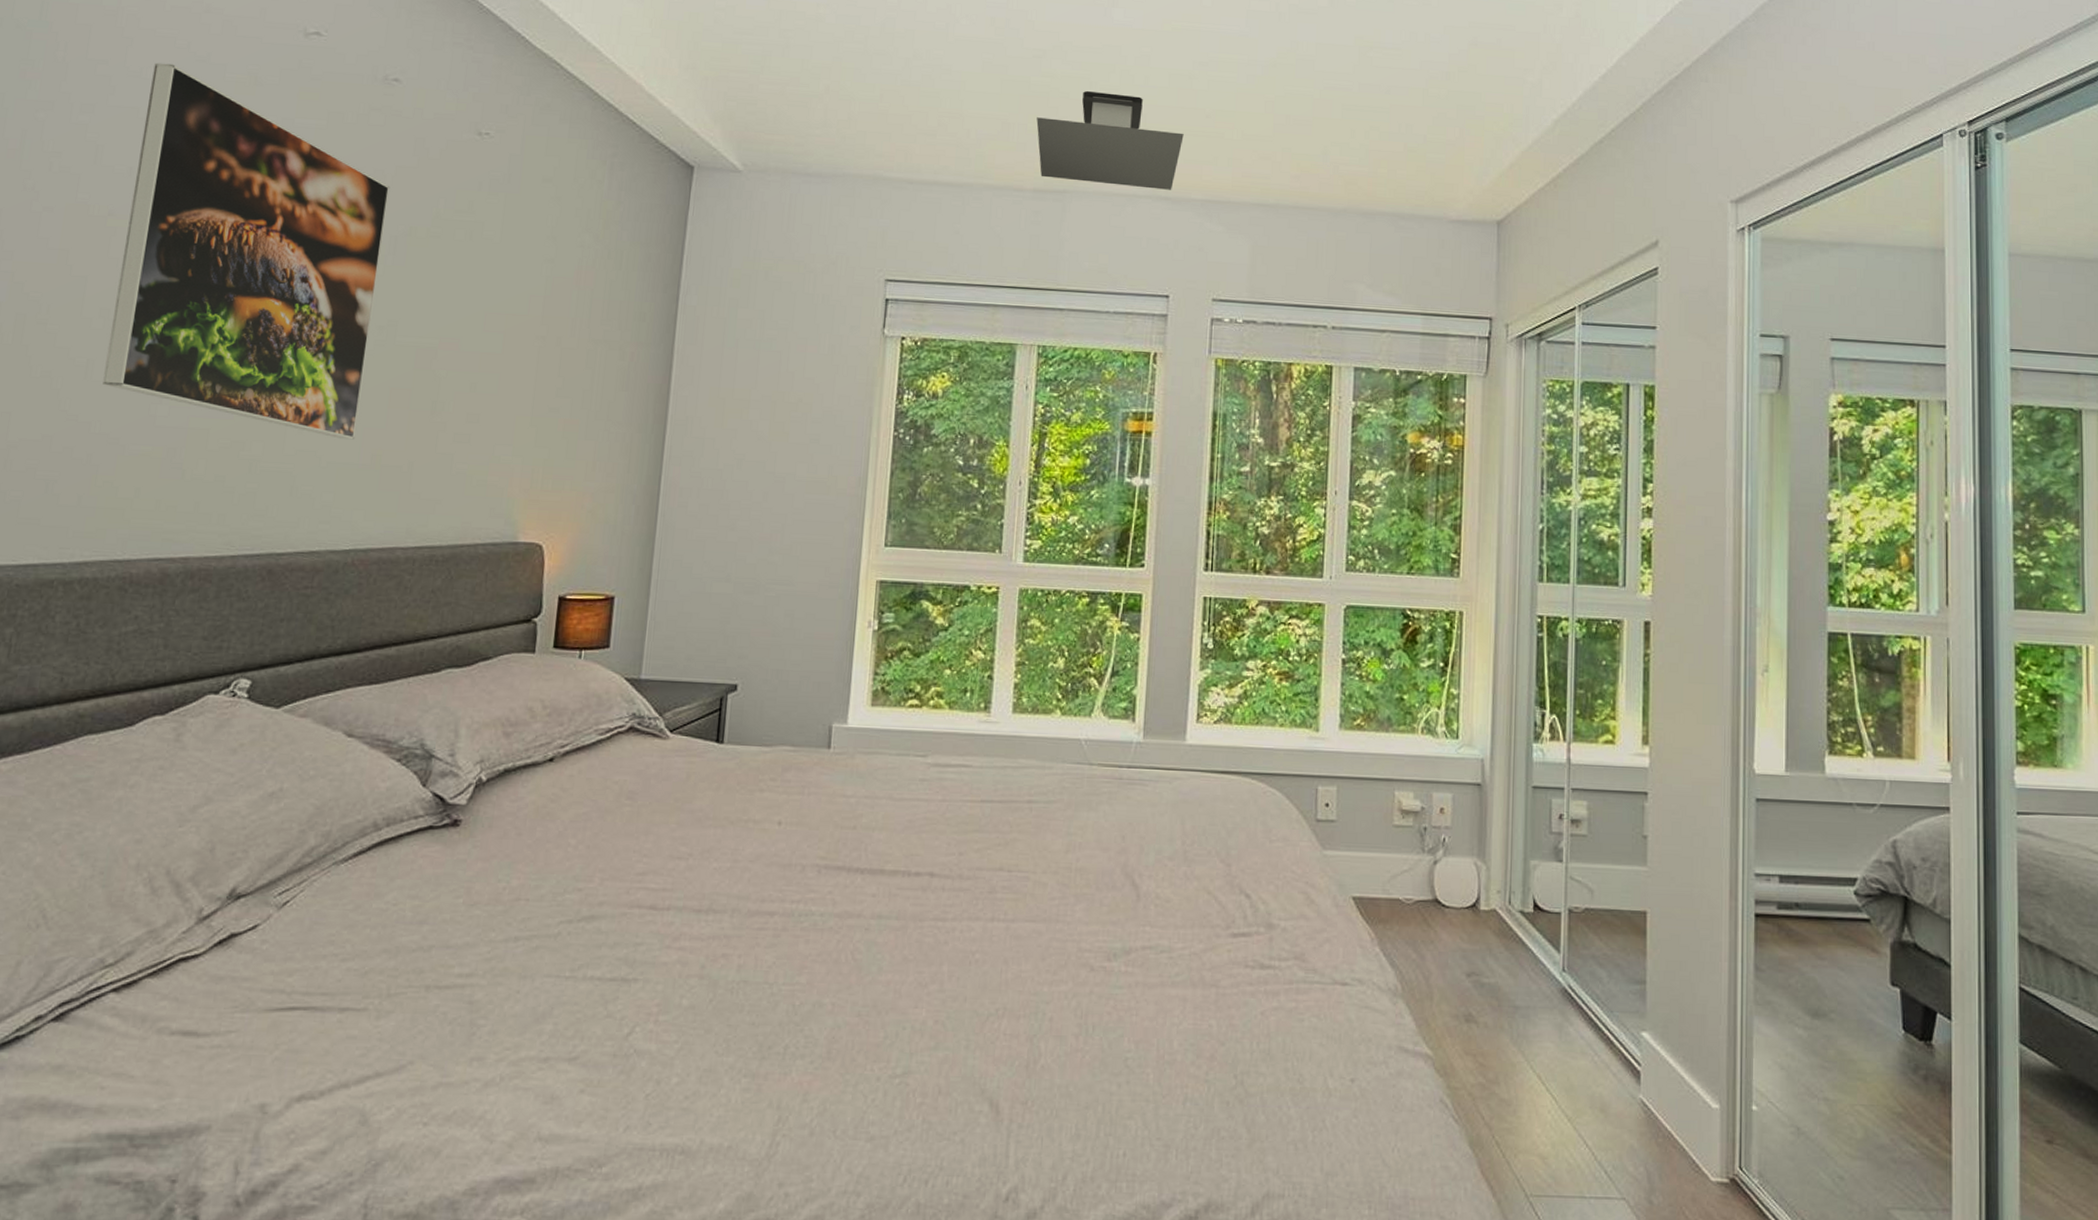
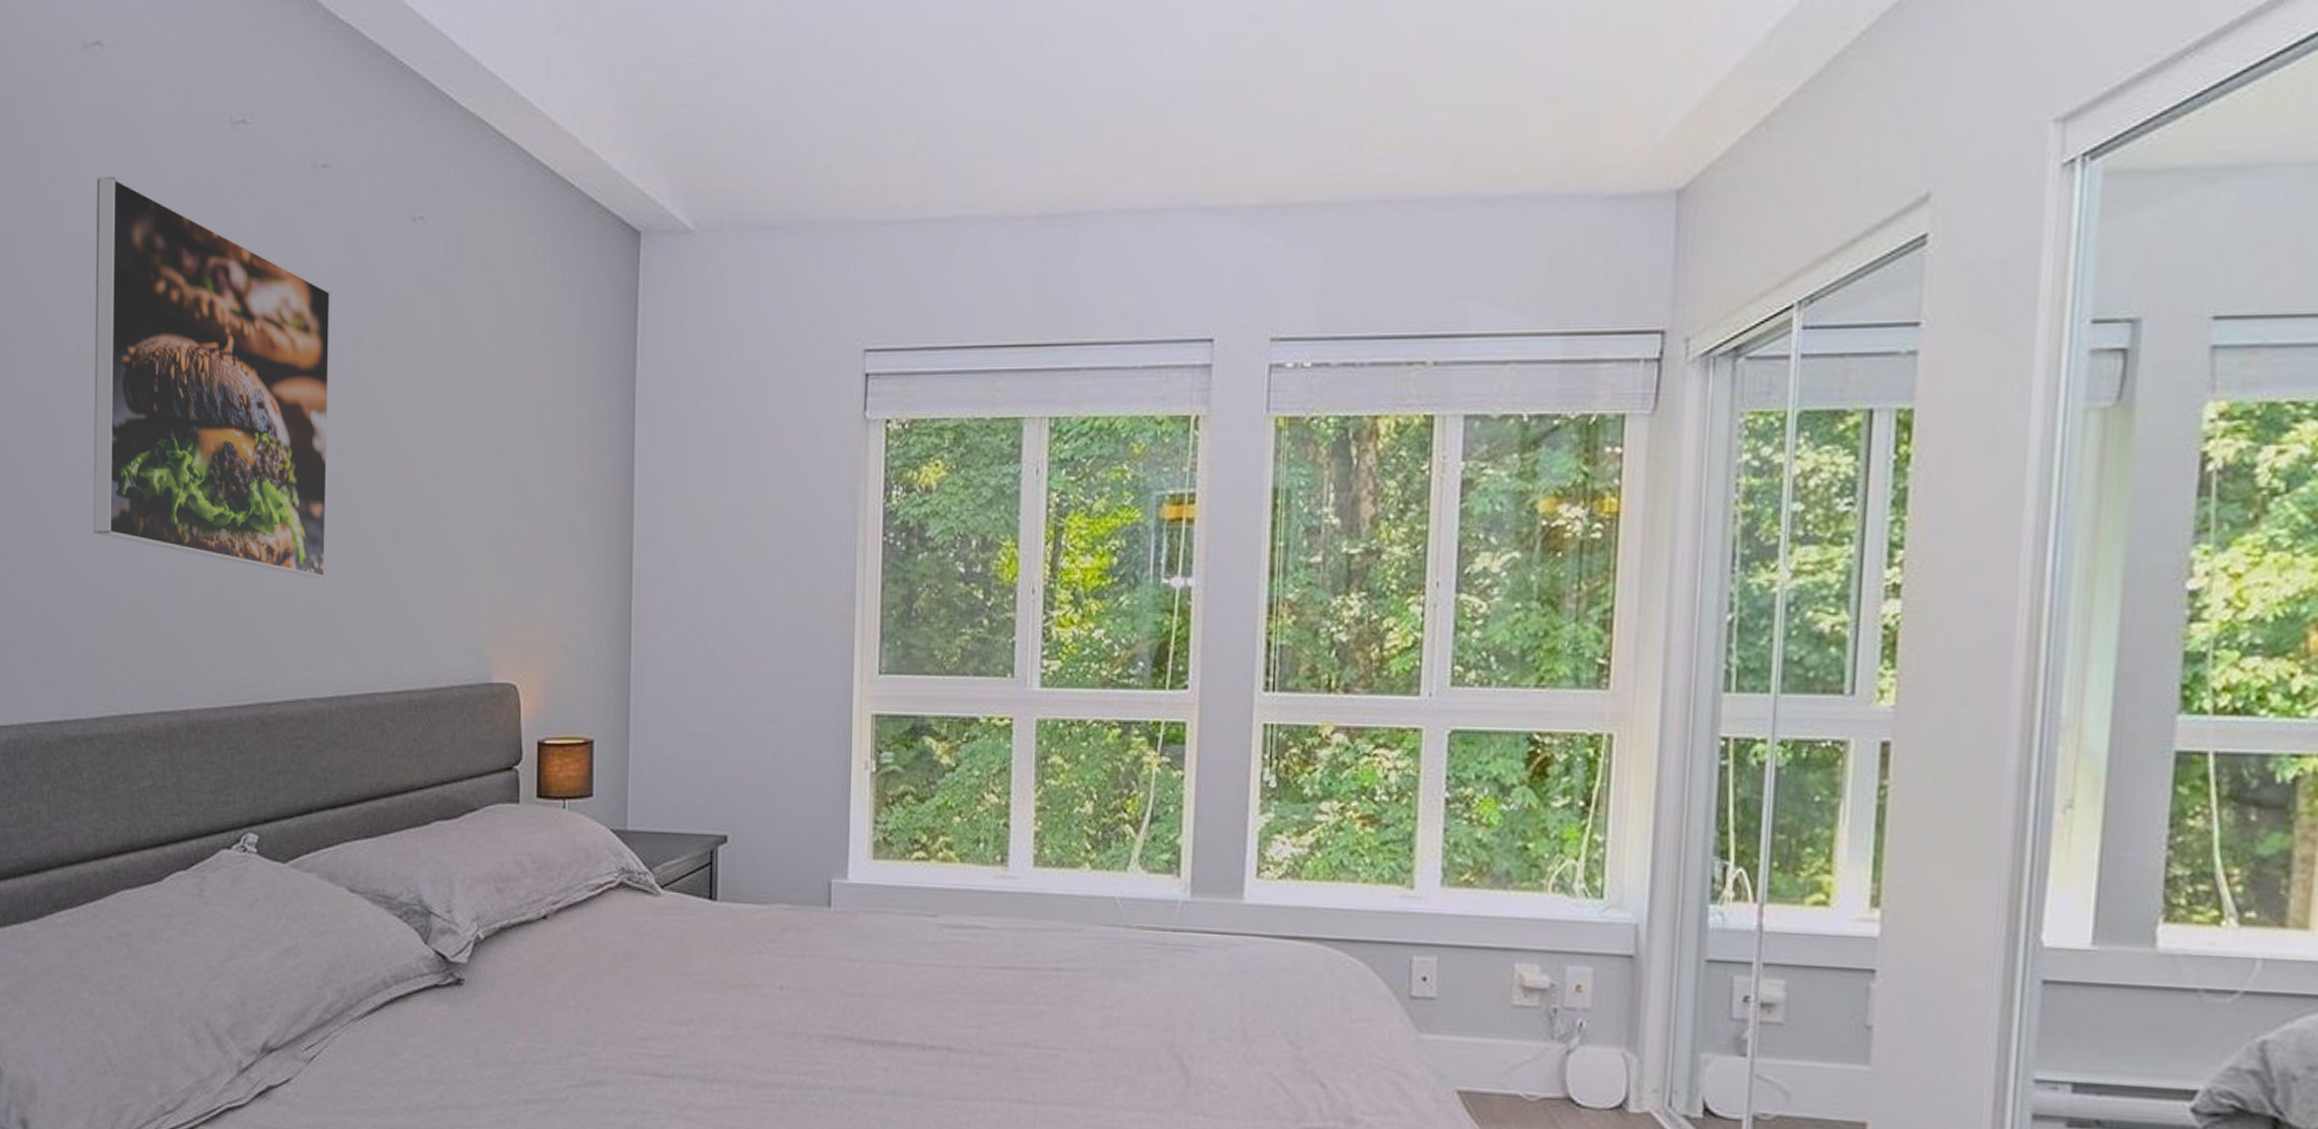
ceiling light: present [1036,90,1184,190] -> none [1038,73,1230,198]

